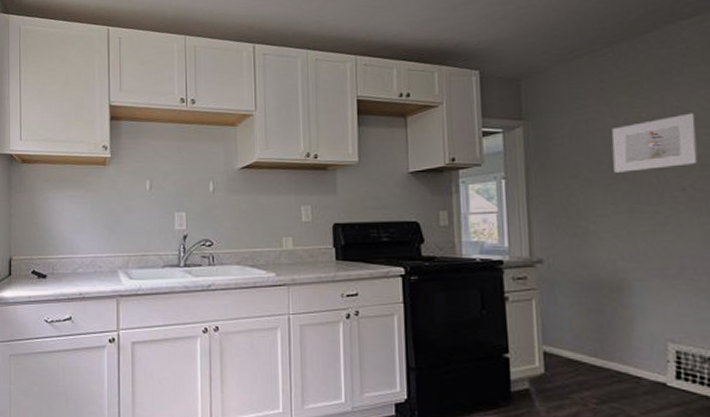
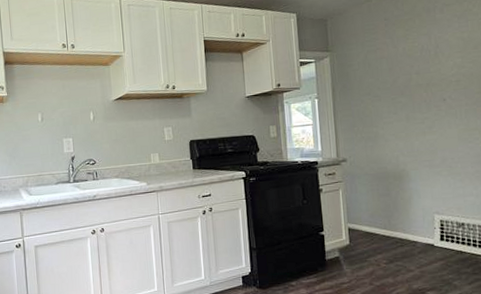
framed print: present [611,113,698,173] -> none [393,41,454,90]

